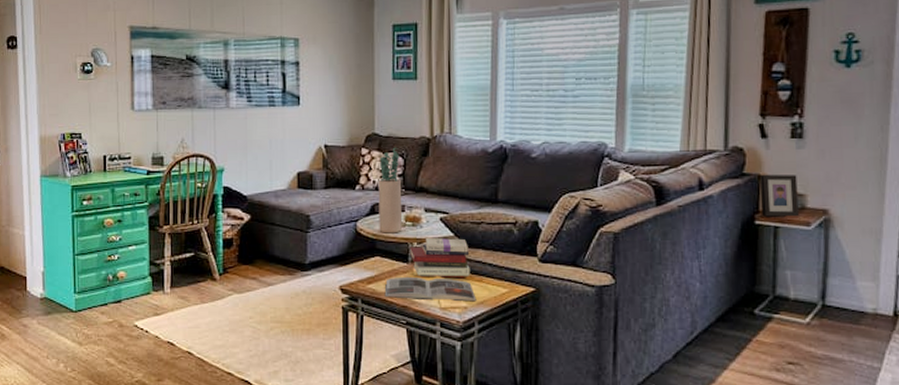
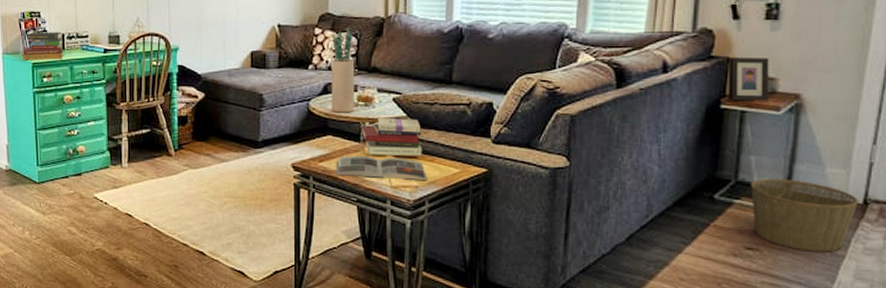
books: none [62,153,105,183] -> present [23,31,64,60]
basket: none [787,293,890,365] -> present [749,179,859,252]

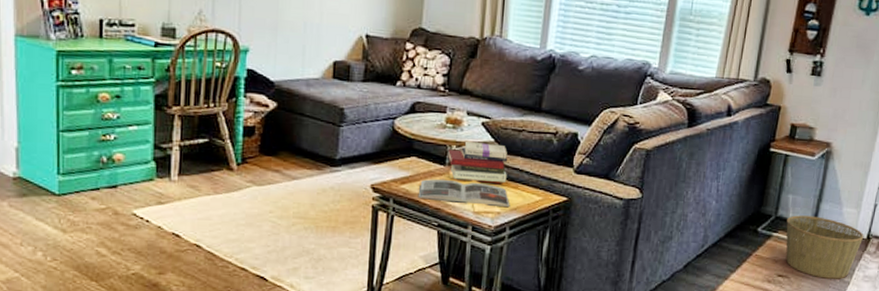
books: present [23,31,64,60] -> none [44,13,101,50]
vase: present [331,24,355,113] -> none [418,42,447,135]
picture frame: present [728,57,769,101] -> none [777,106,811,147]

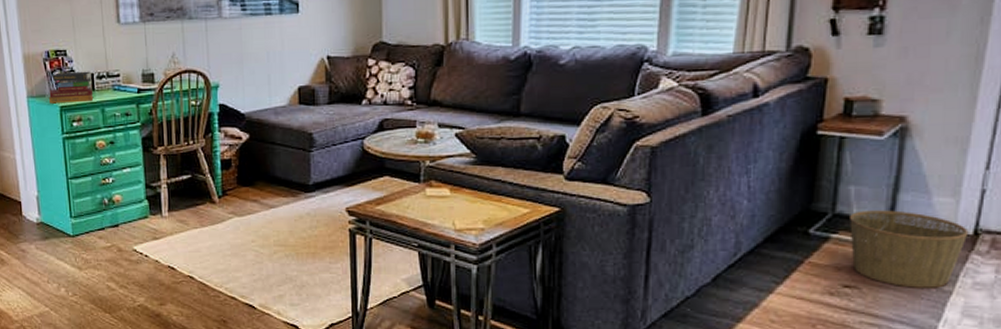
books: none [44,13,101,50] -> present [49,71,94,104]
magazine: present [418,179,510,208] -> none [394,198,495,223]
books: present [448,141,508,185] -> none [422,155,488,199]

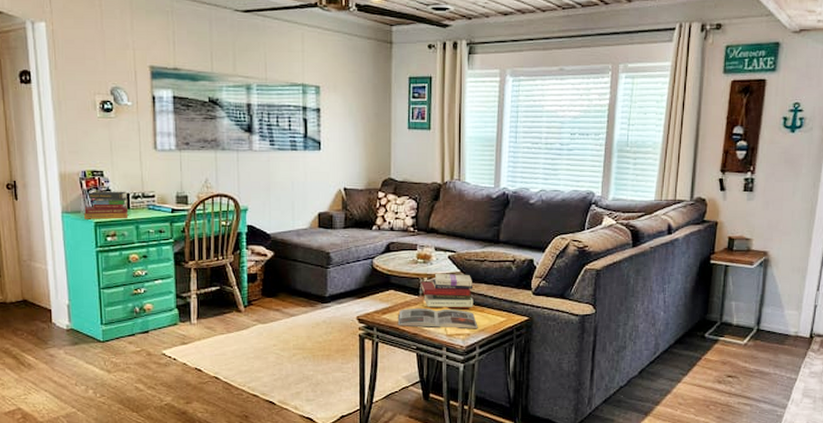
magazine: none [394,198,495,223] -> present [397,308,478,329]
books: none [422,155,488,199] -> present [421,273,473,309]
basket: present [848,210,969,288] -> none [731,320,807,377]

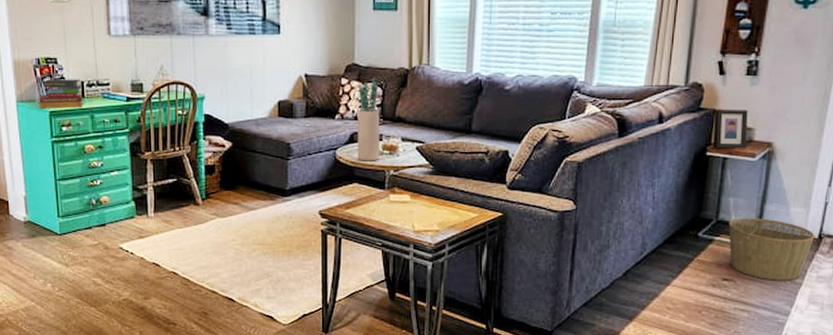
vase: none [393,189,415,270] -> present [357,75,380,161]
magazine: present [397,308,478,329] -> none [362,203,448,226]
books: present [421,273,473,309] -> none [387,165,443,204]
picture frame: none [716,221,746,257] -> present [713,109,748,149]
basket: none [731,320,807,377] -> present [728,218,815,281]

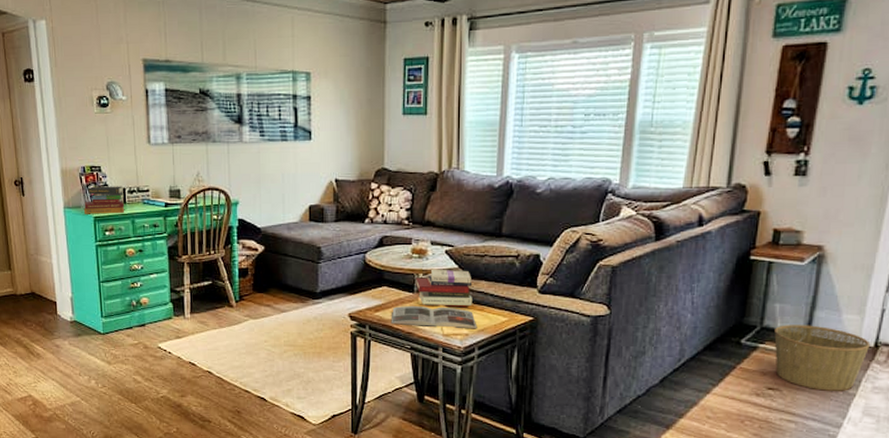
vase: present [357,75,380,161] -> none [387,179,410,265]
magazine: none [362,203,448,226] -> present [391,306,477,329]
books: none [387,165,443,204] -> present [416,269,473,308]
picture frame: present [713,109,748,149] -> none [758,211,796,253]

